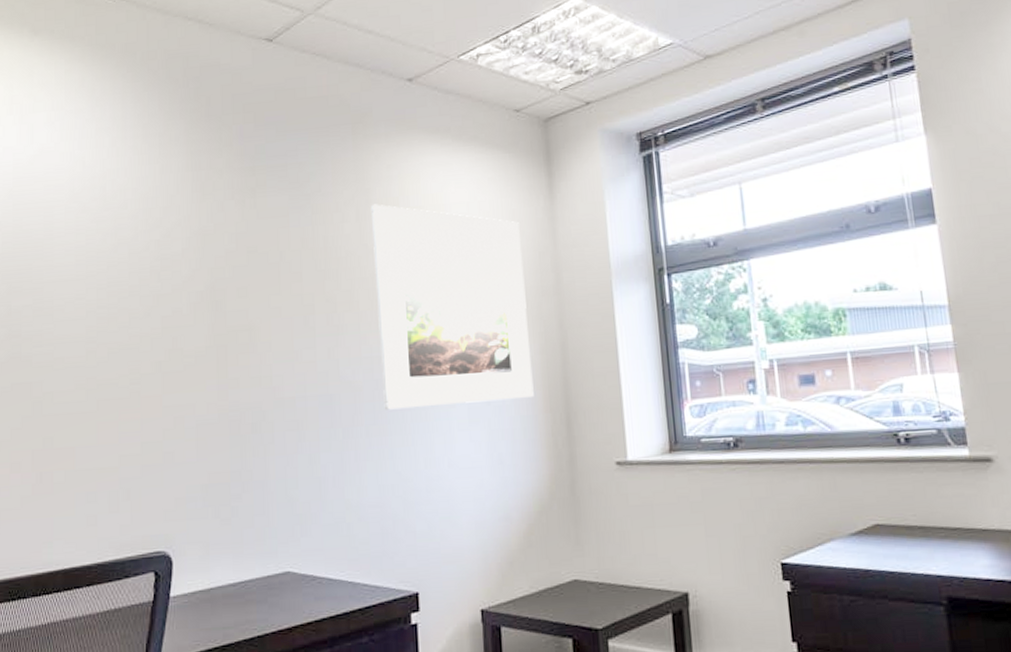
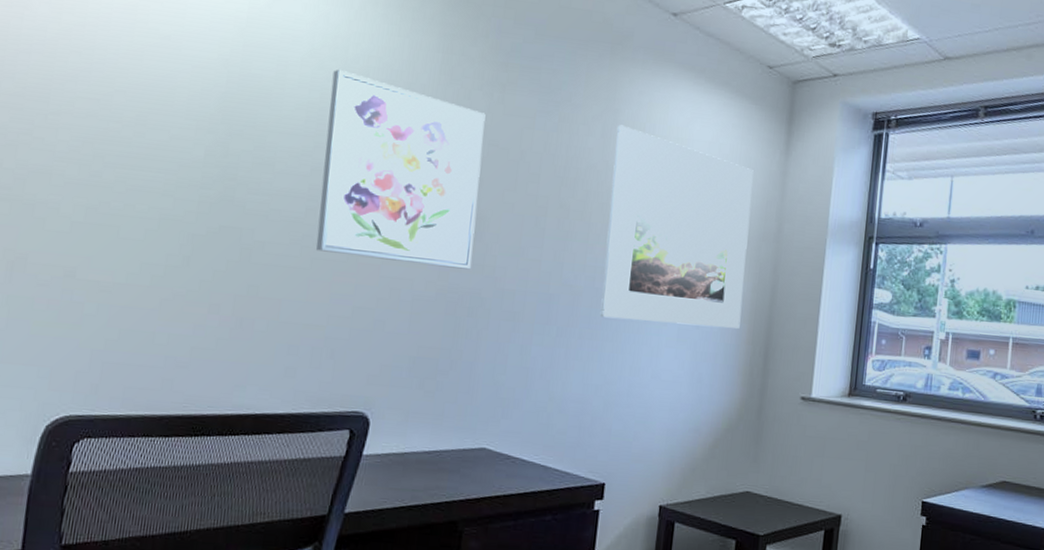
wall art: none [95,208,249,392] -> present [315,69,486,270]

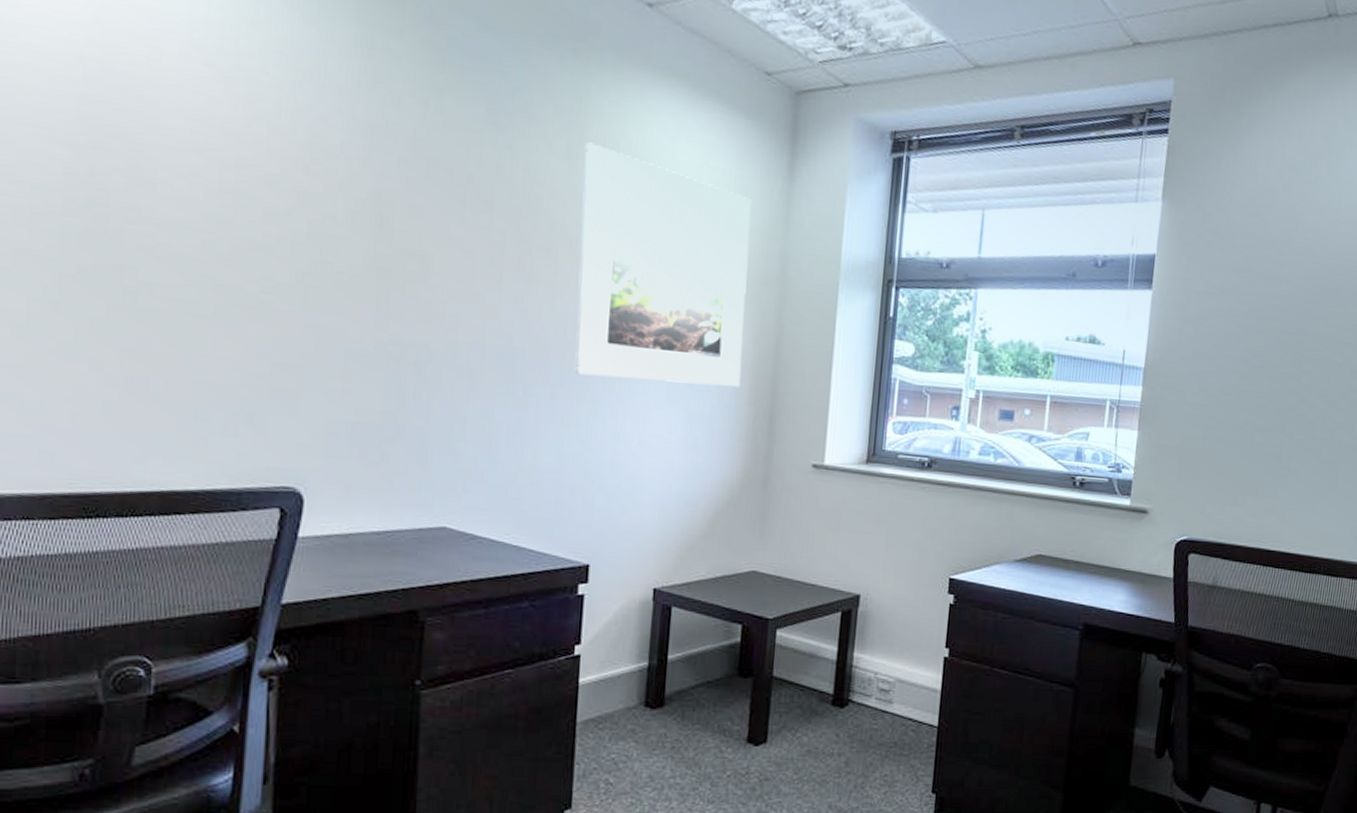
wall art: present [315,69,486,270] -> none [218,65,421,318]

